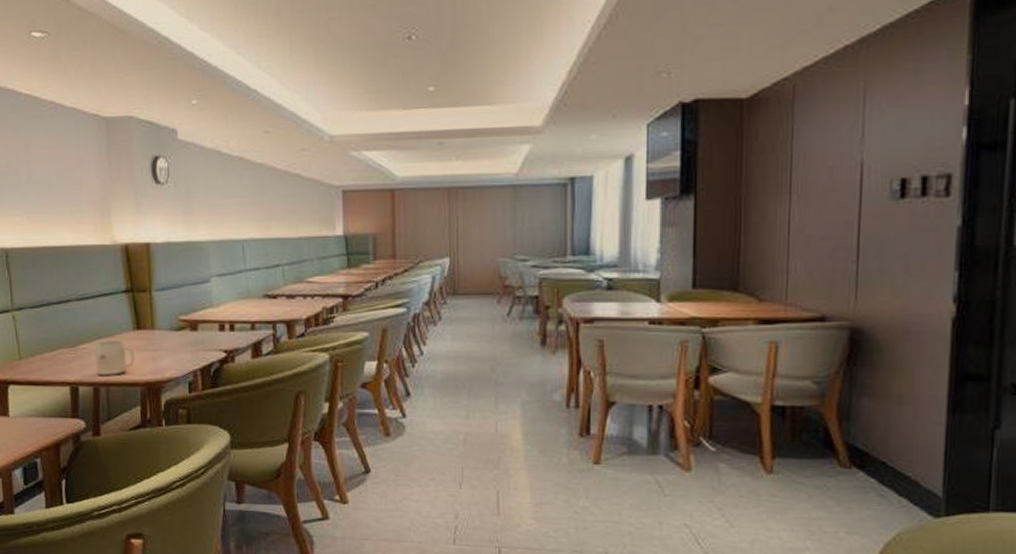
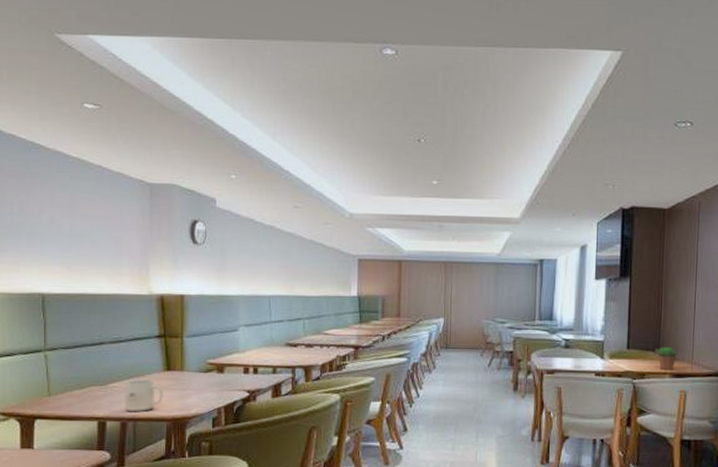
succulent plant: none [732,283,764,315] -> present [655,346,677,371]

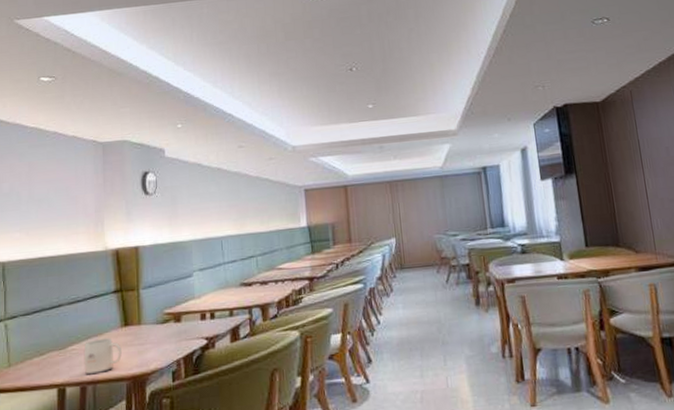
succulent plant: present [655,346,677,371] -> none [615,239,639,265]

